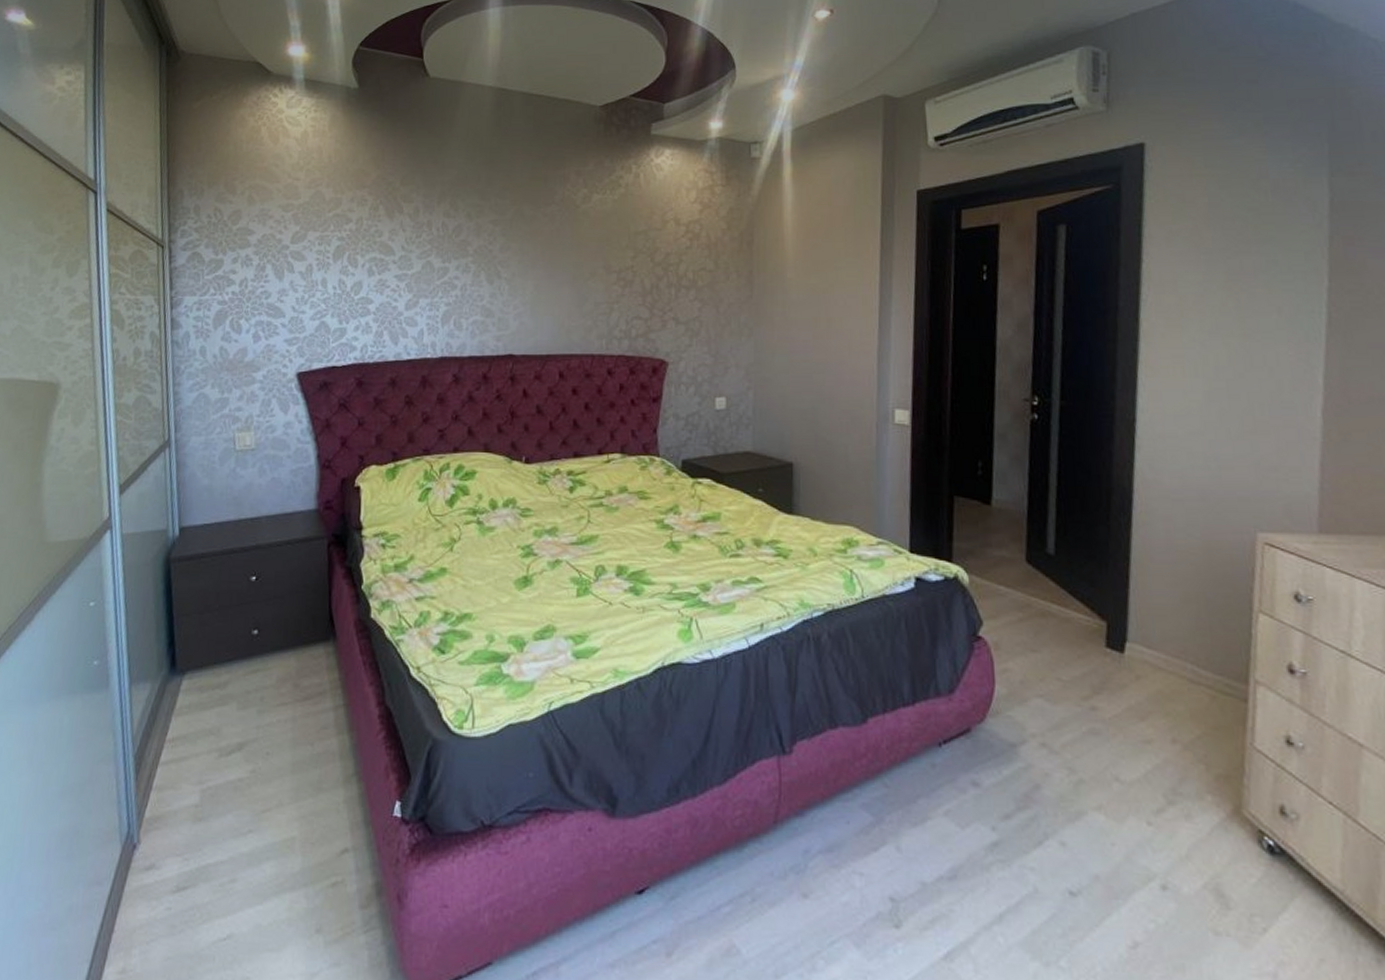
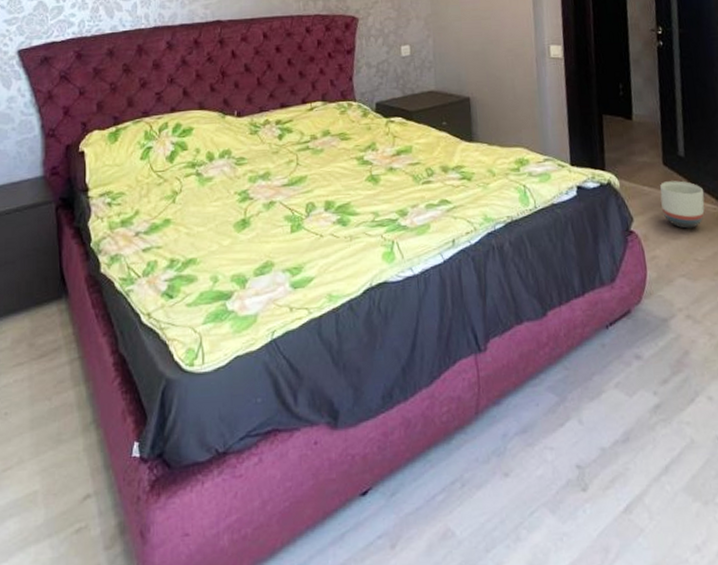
planter: none [1019,582,1076,641] -> present [660,180,705,229]

